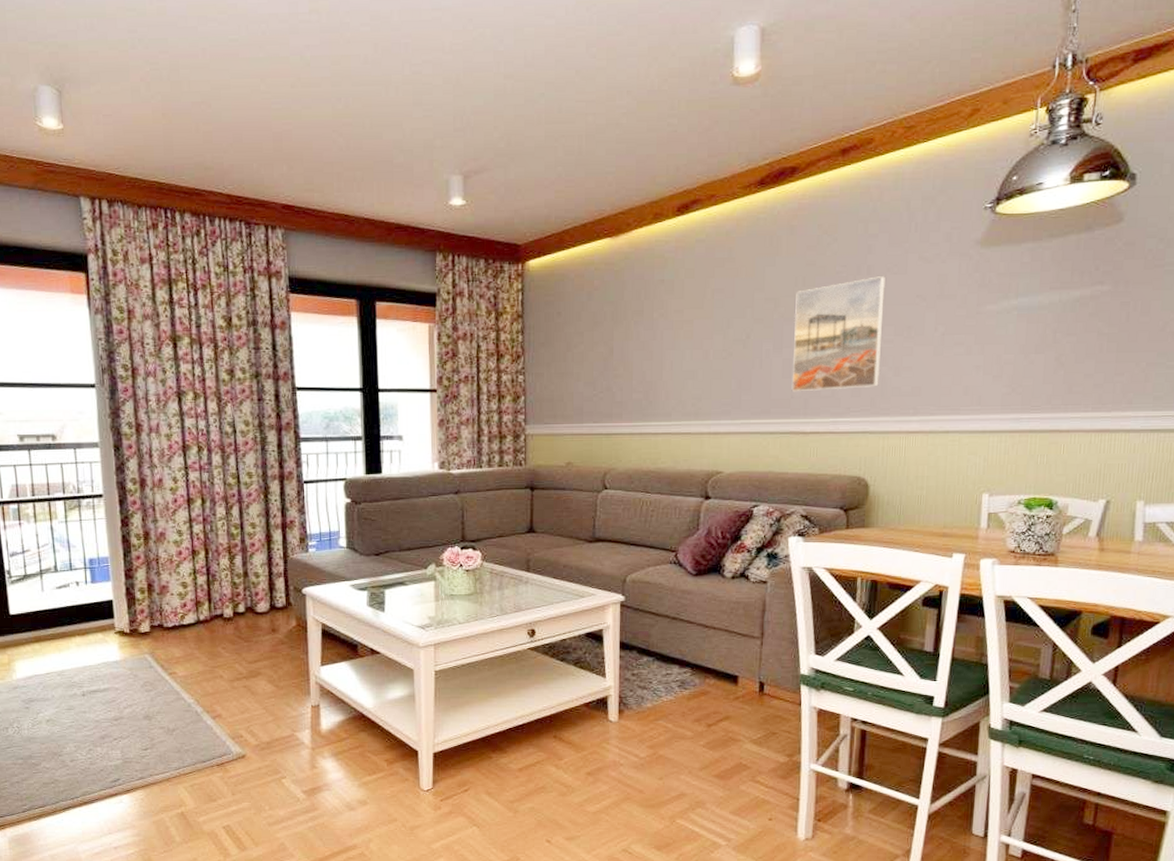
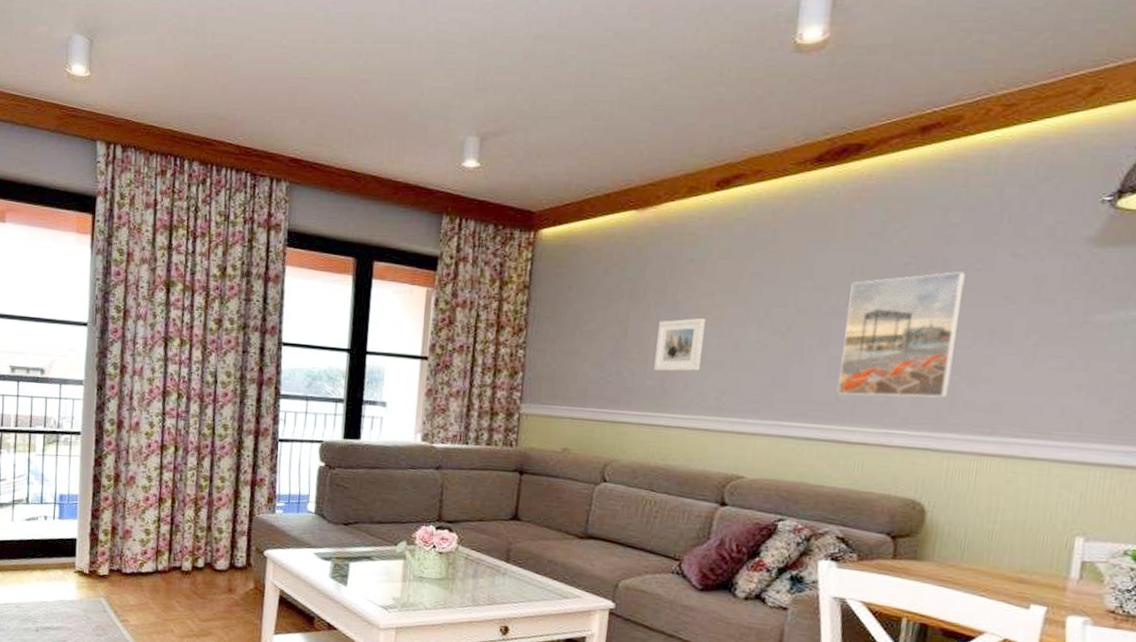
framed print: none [639,333,679,385] -> present [654,317,707,372]

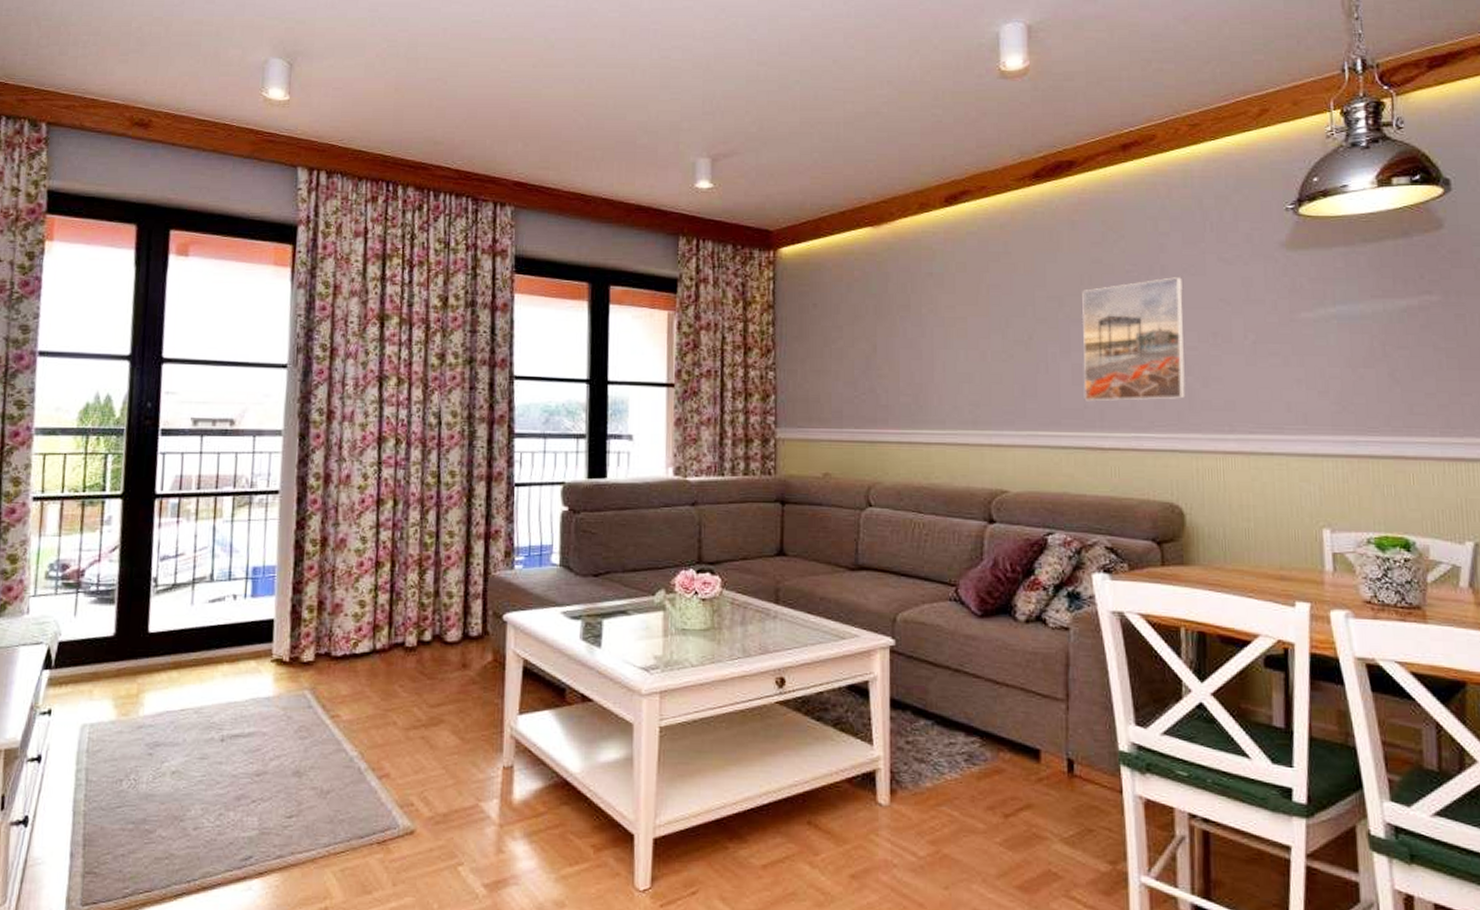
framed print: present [654,317,707,372] -> none [907,330,952,387]

